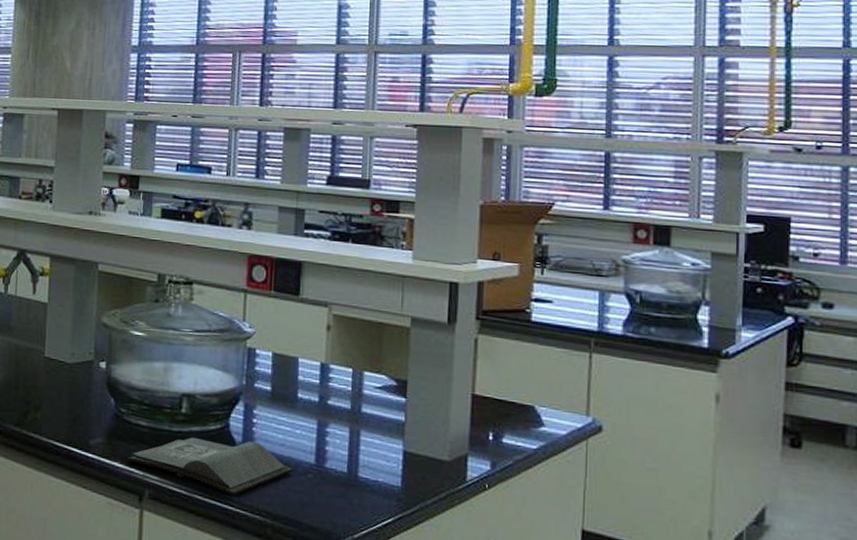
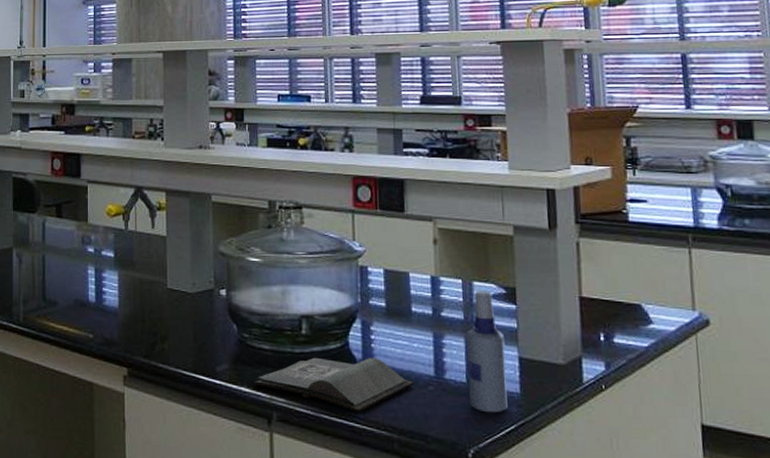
spray bottle: none [349,380,391,505] -> present [466,290,508,413]

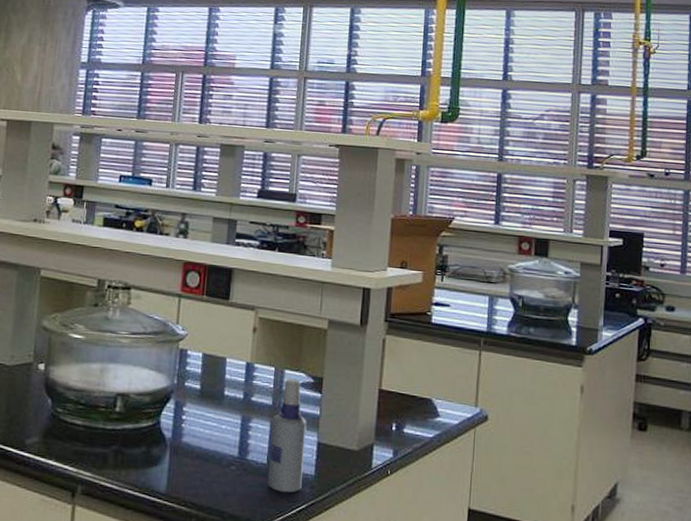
hardback book: present [254,357,415,412] -> none [62,434,218,488]

